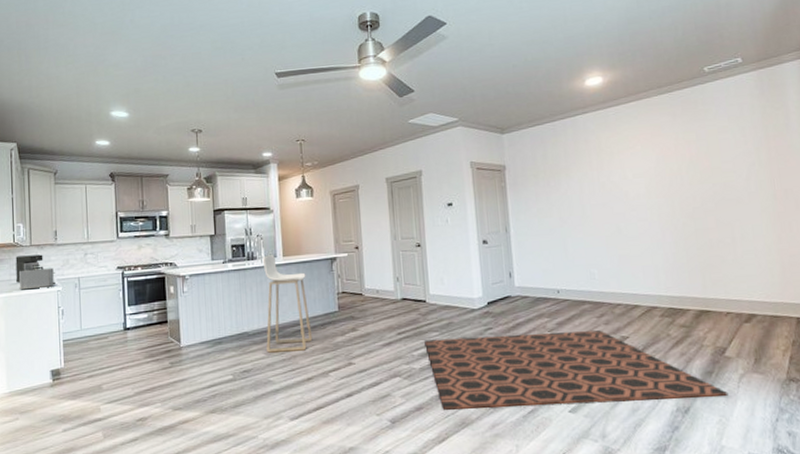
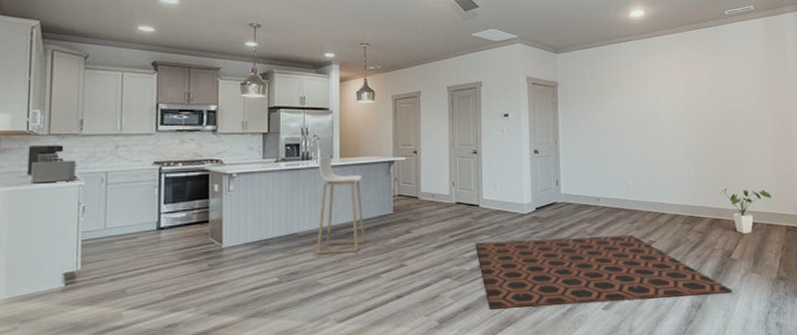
house plant: none [707,274,776,327] -> present [720,188,772,234]

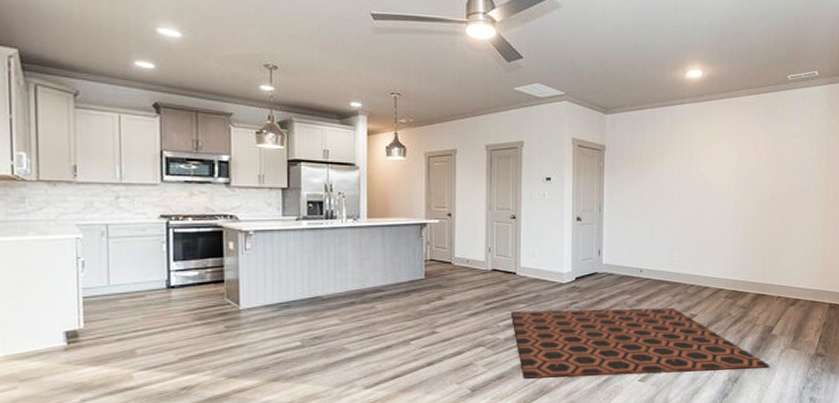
coffee maker: present [27,145,64,175] -> none [14,192,57,225]
toaster: present [30,160,79,184] -> none [19,210,75,234]
bar stool: present [317,156,366,255] -> none [342,215,395,319]
house plant: present [720,188,772,234] -> none [766,263,818,310]

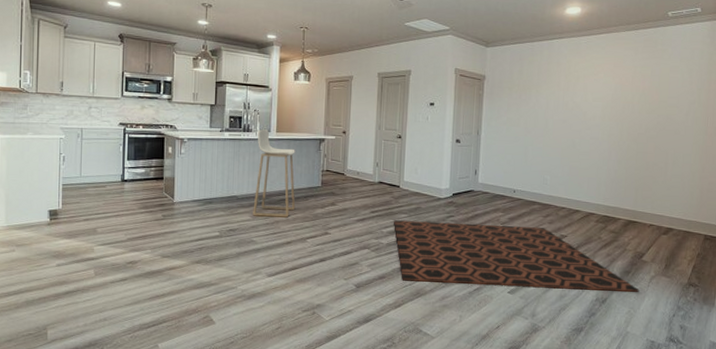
bar stool: none [342,215,395,319] -> present [253,129,296,218]

